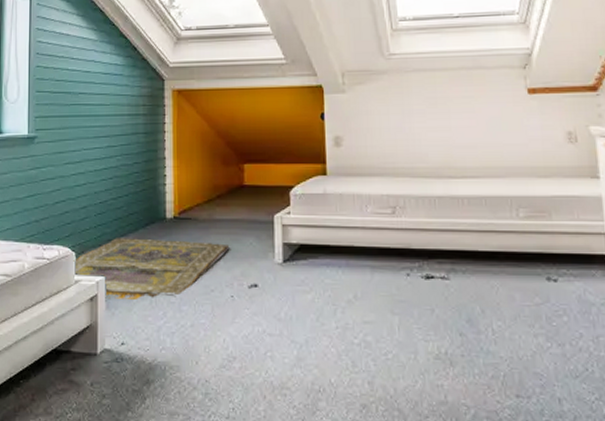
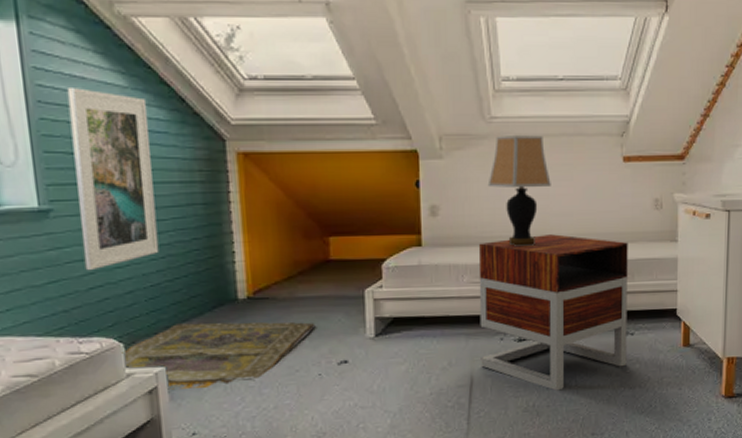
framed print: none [54,42,110,188] -> present [66,88,159,271]
nightstand: none [381,167,552,339] -> present [478,234,628,391]
table lamp: none [388,70,452,178] -> present [487,135,551,246]

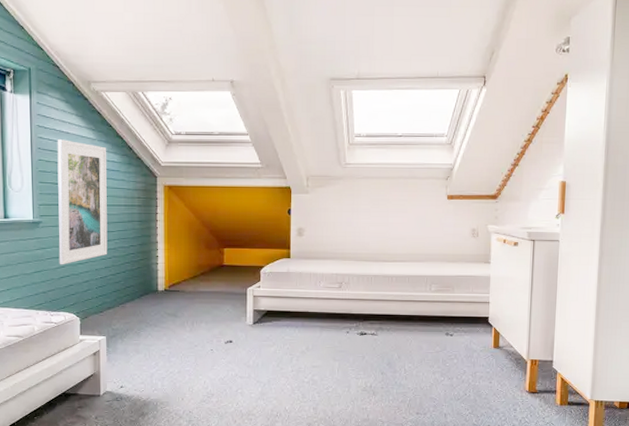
rug: present [122,321,316,390] -> none [78,306,211,354]
nightstand: present [478,234,628,391] -> none [331,253,450,376]
table lamp: present [487,135,551,246] -> none [341,177,390,261]

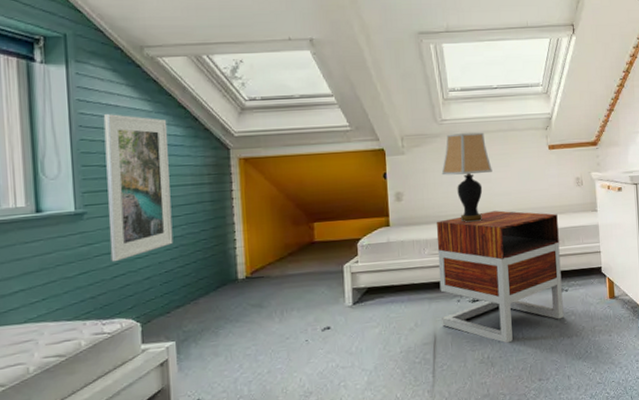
nightstand: none [331,253,450,376] -> present [436,210,564,343]
table lamp: none [341,177,390,261] -> present [441,132,492,223]

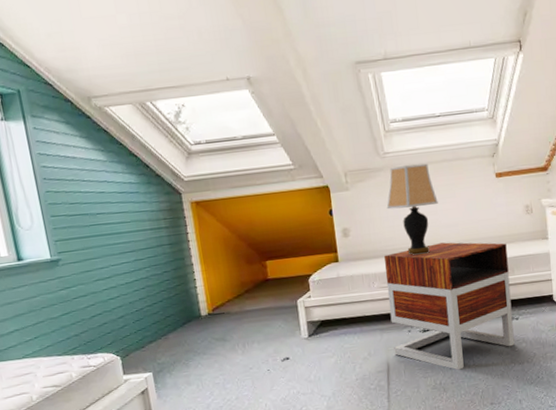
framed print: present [103,114,173,262] -> none [63,165,140,304]

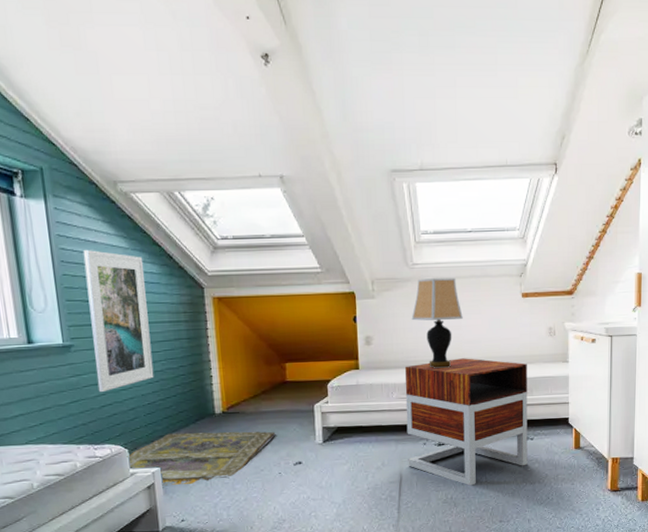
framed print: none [63,165,140,304] -> present [83,250,154,393]
rug: none [119,330,262,390] -> present [127,431,276,485]

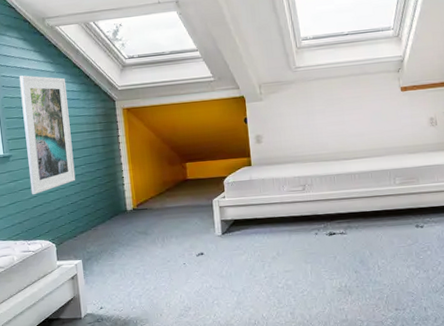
rug: present [127,431,276,485] -> none [54,225,180,276]
nightstand: present [405,358,528,486] -> none [294,151,420,274]
table lamp: present [411,278,463,368] -> none [297,77,345,162]

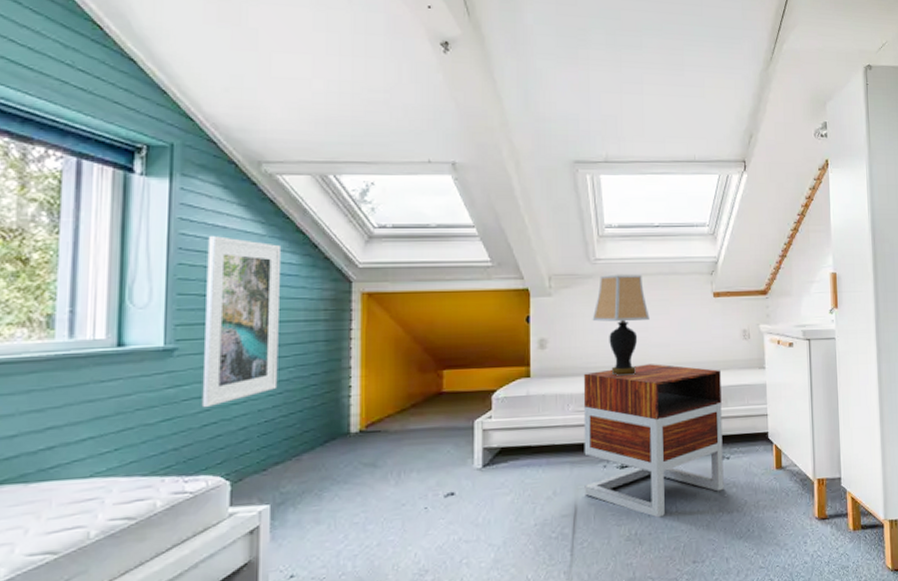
nightstand: none [294,151,420,274] -> present [583,364,724,518]
table lamp: none [297,77,345,162] -> present [592,275,650,376]

